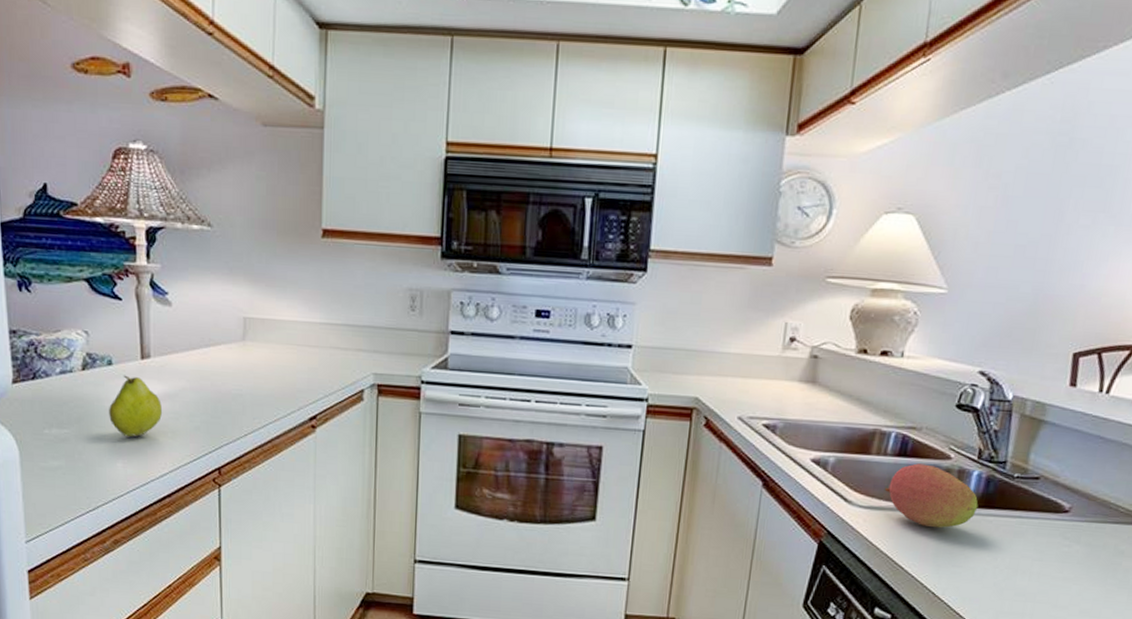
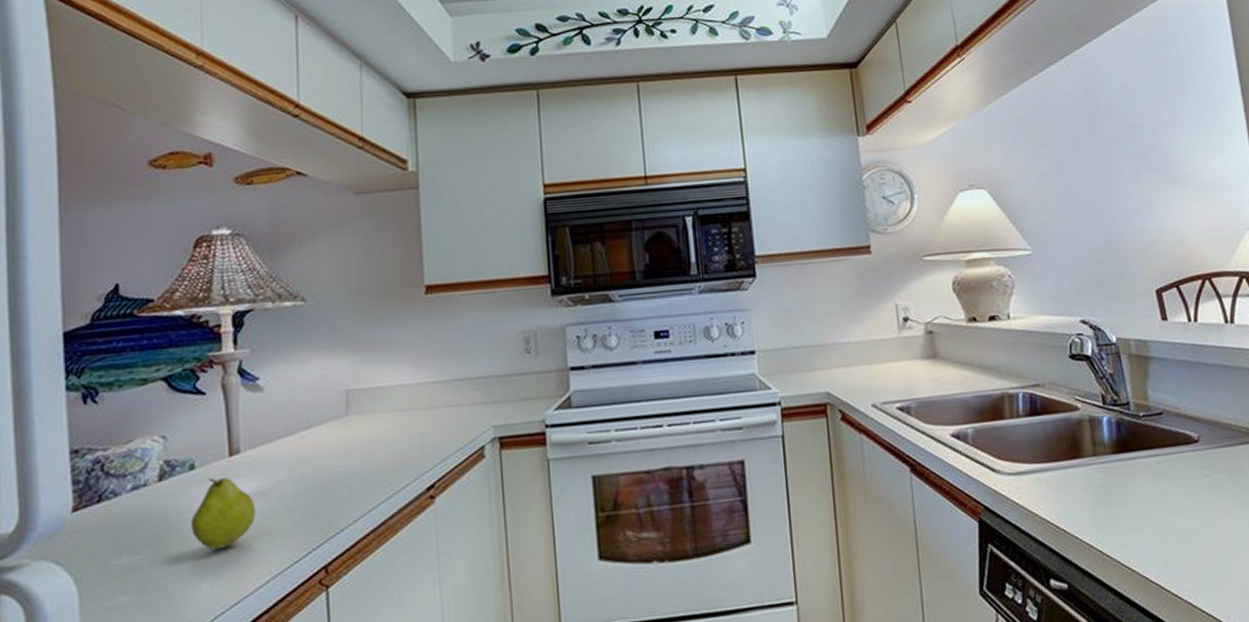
fruit: present [884,463,978,528] -> none [1026,419,1117,483]

